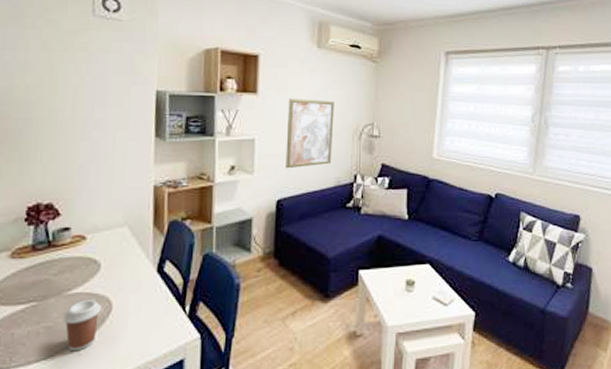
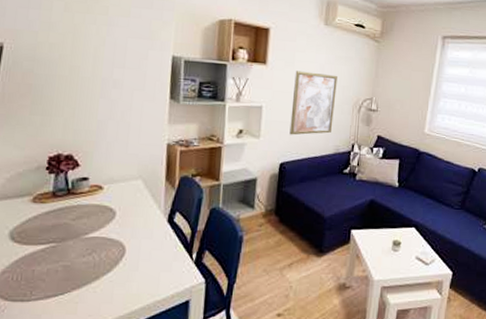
coffee cup: present [63,300,101,351] -> none [80,243,115,289]

